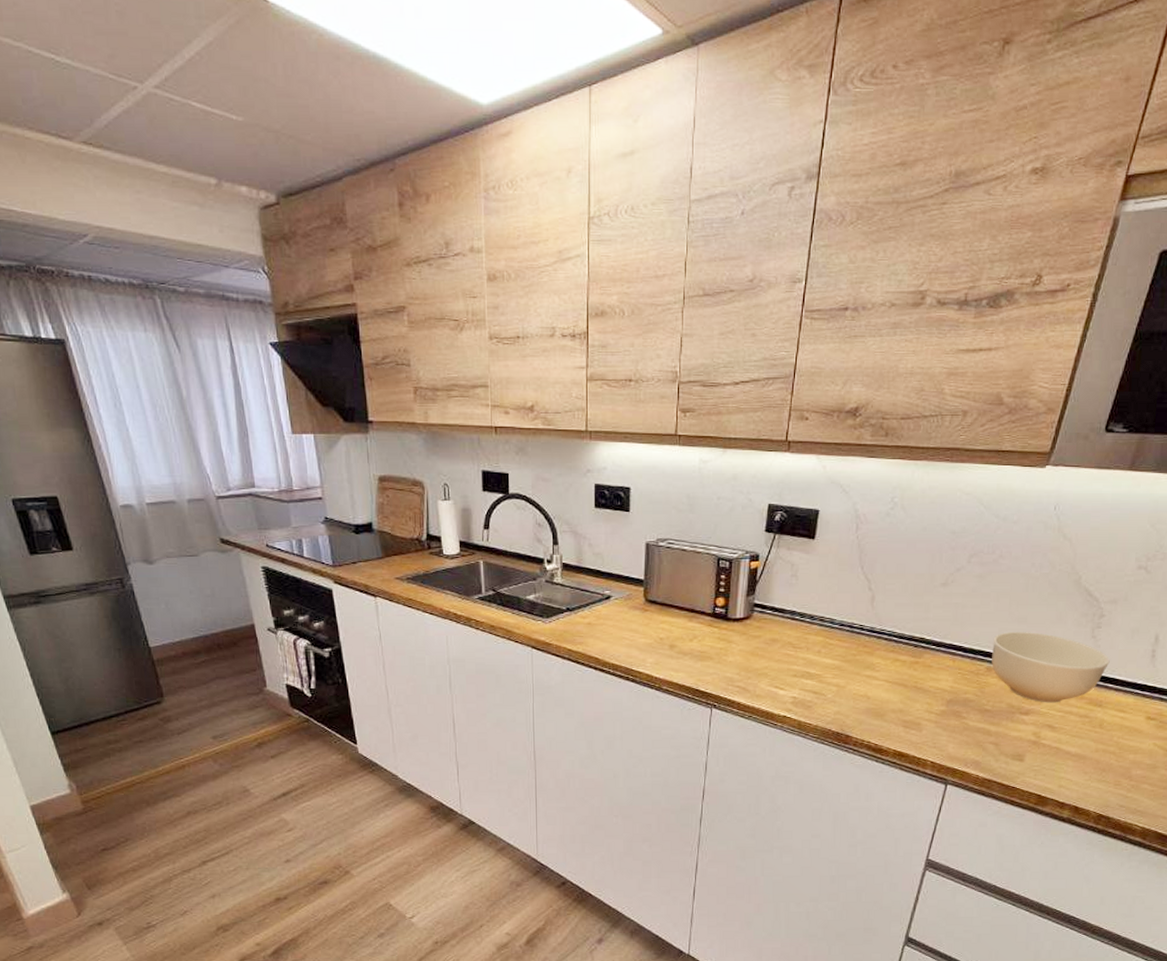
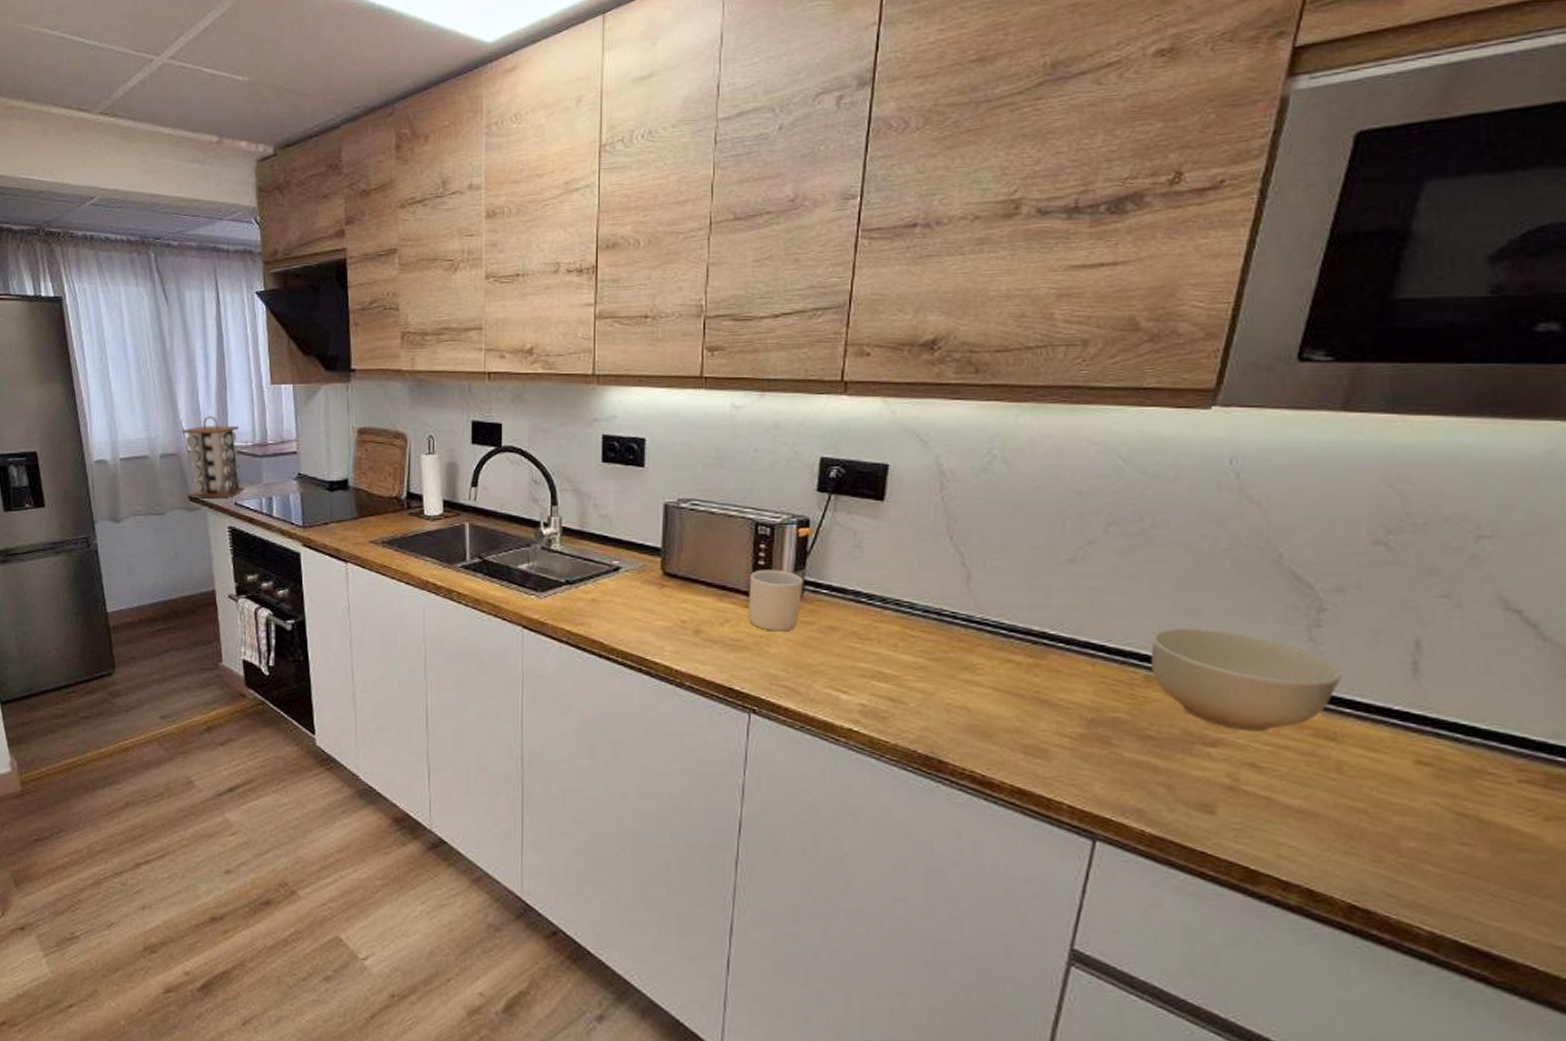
spice rack: none [208,463,276,541] -> present [182,416,246,499]
mug: none [712,595,753,644] -> present [749,569,803,632]

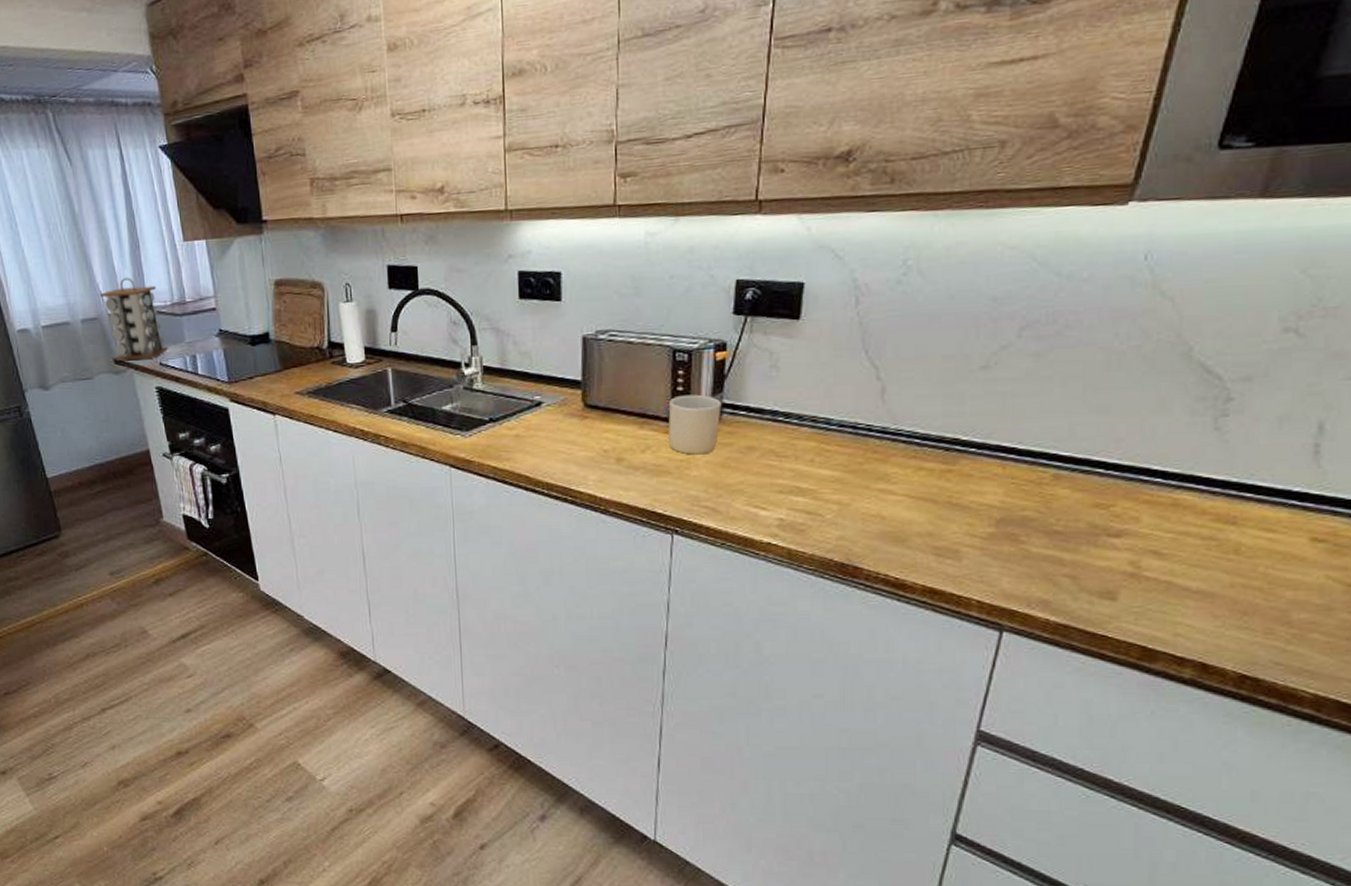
bowl: present [1151,628,1343,732] -> none [1060,425,1246,521]

